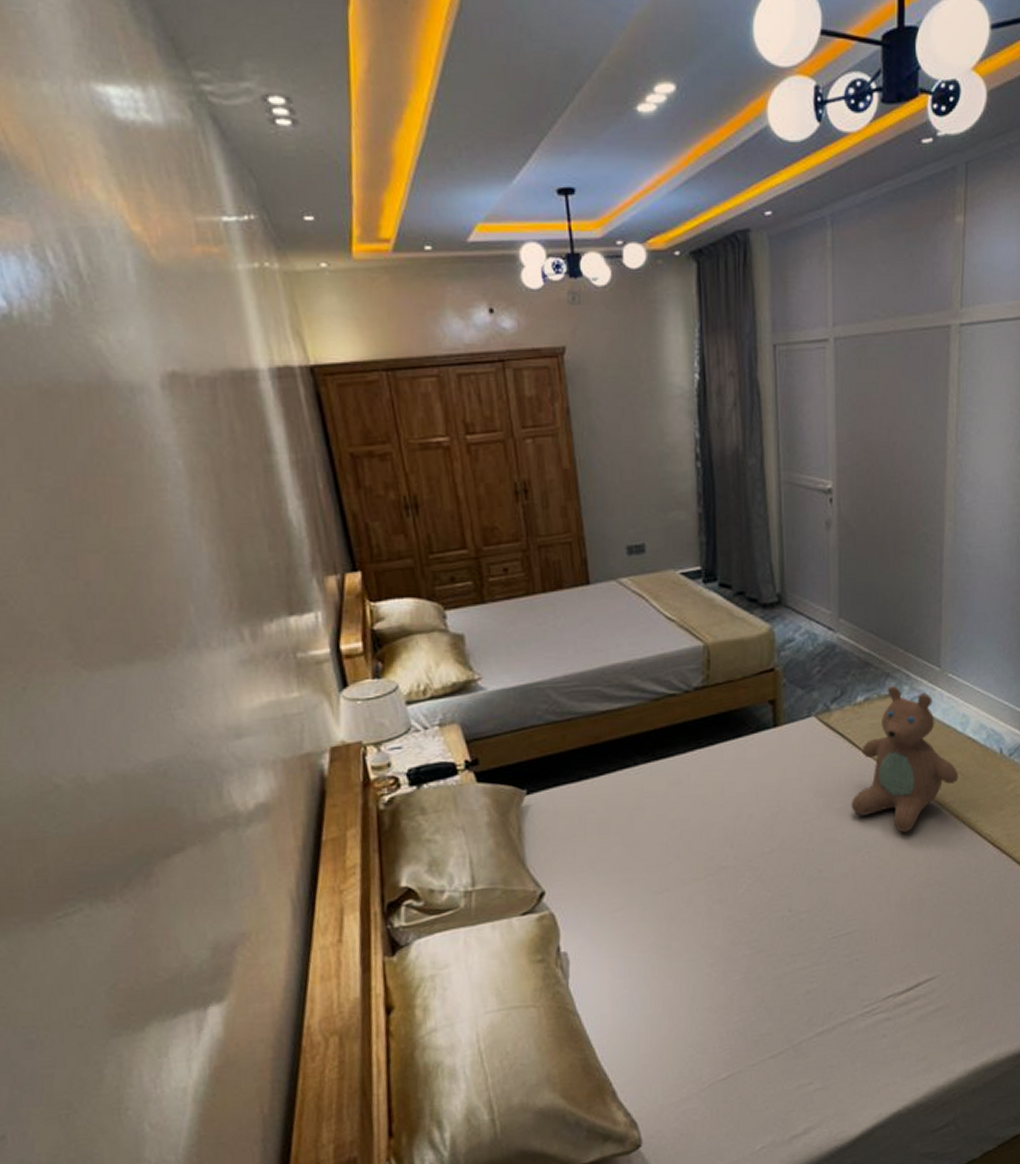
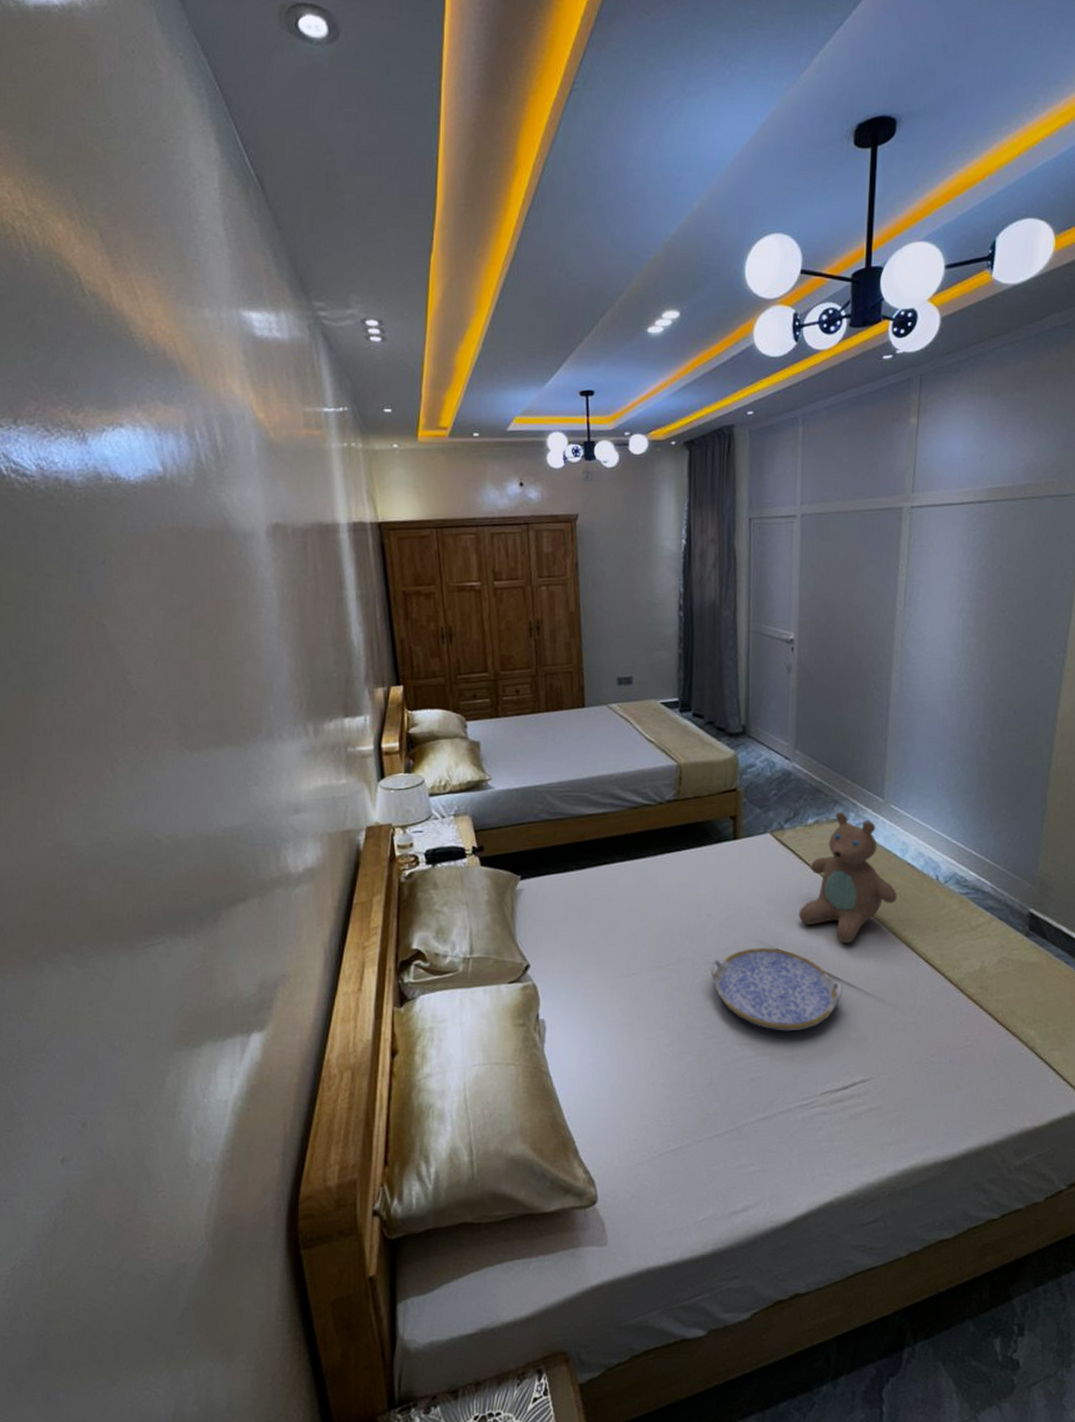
serving tray: none [754,845,903,936] -> present [709,948,843,1031]

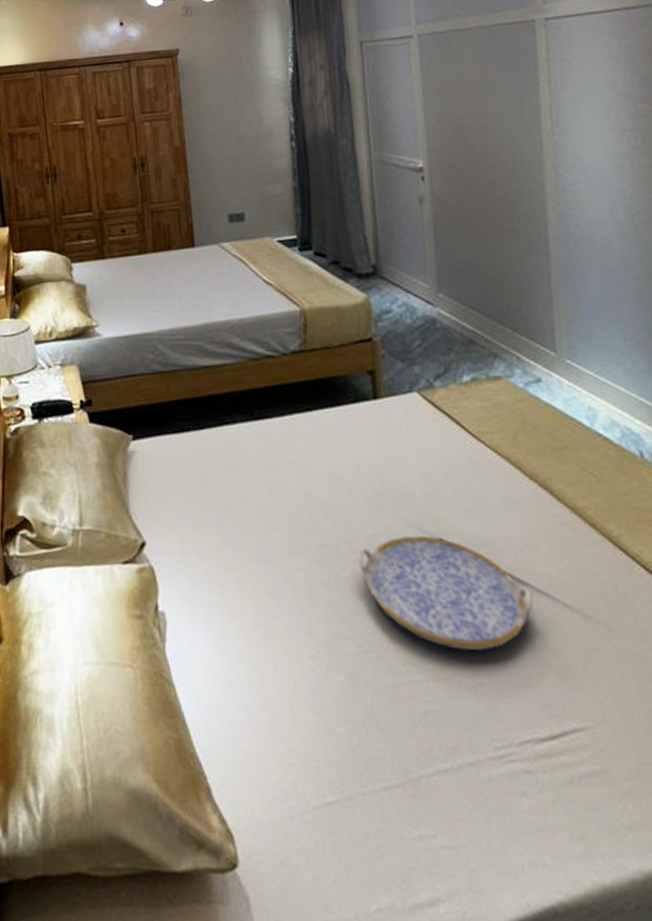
teddy bear: present [798,811,897,944] -> none [463,367,591,537]

